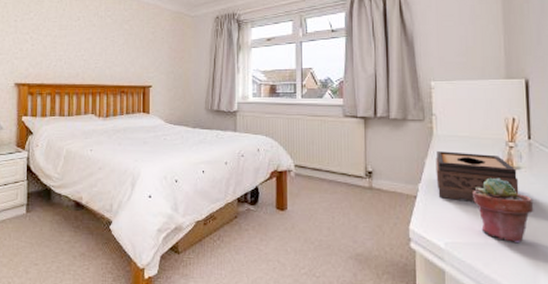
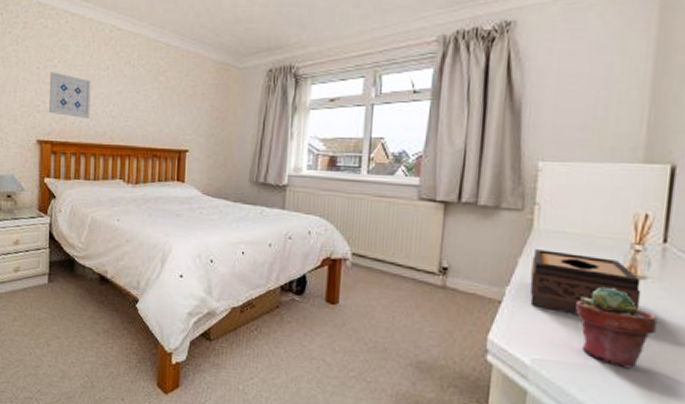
wall art: none [25,24,64,63] -> present [48,72,91,120]

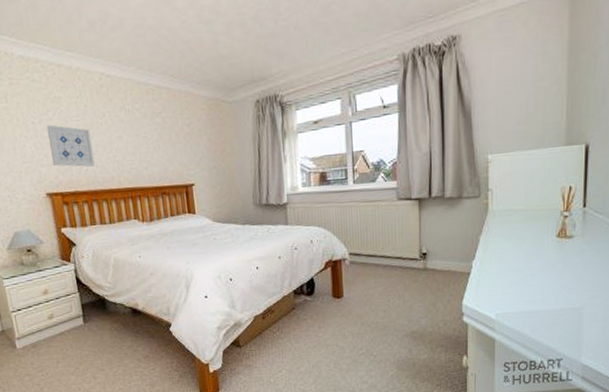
tissue box: present [530,249,641,314] -> none [490,226,570,273]
potted succulent: present [575,286,657,369] -> none [525,248,583,309]

